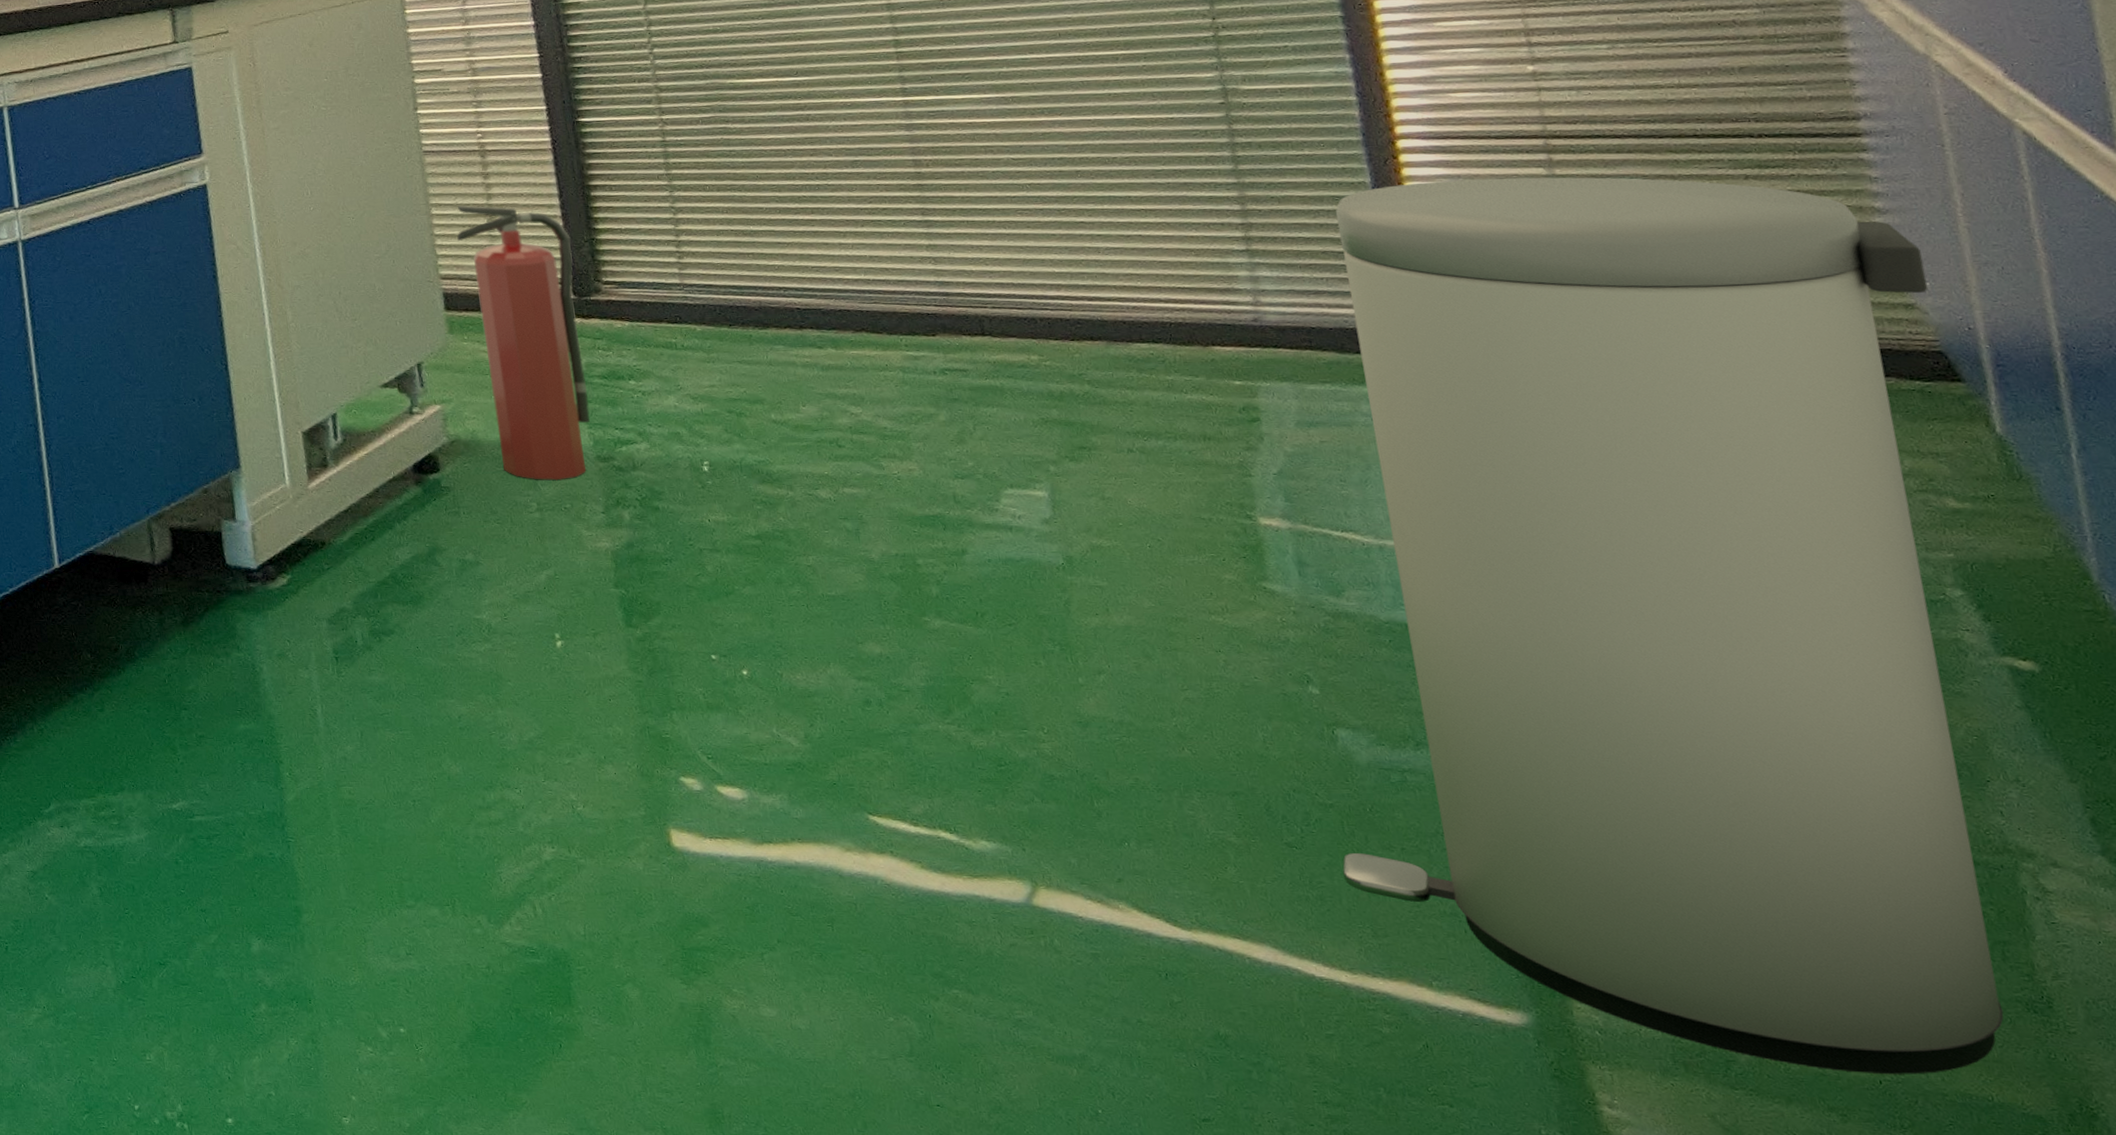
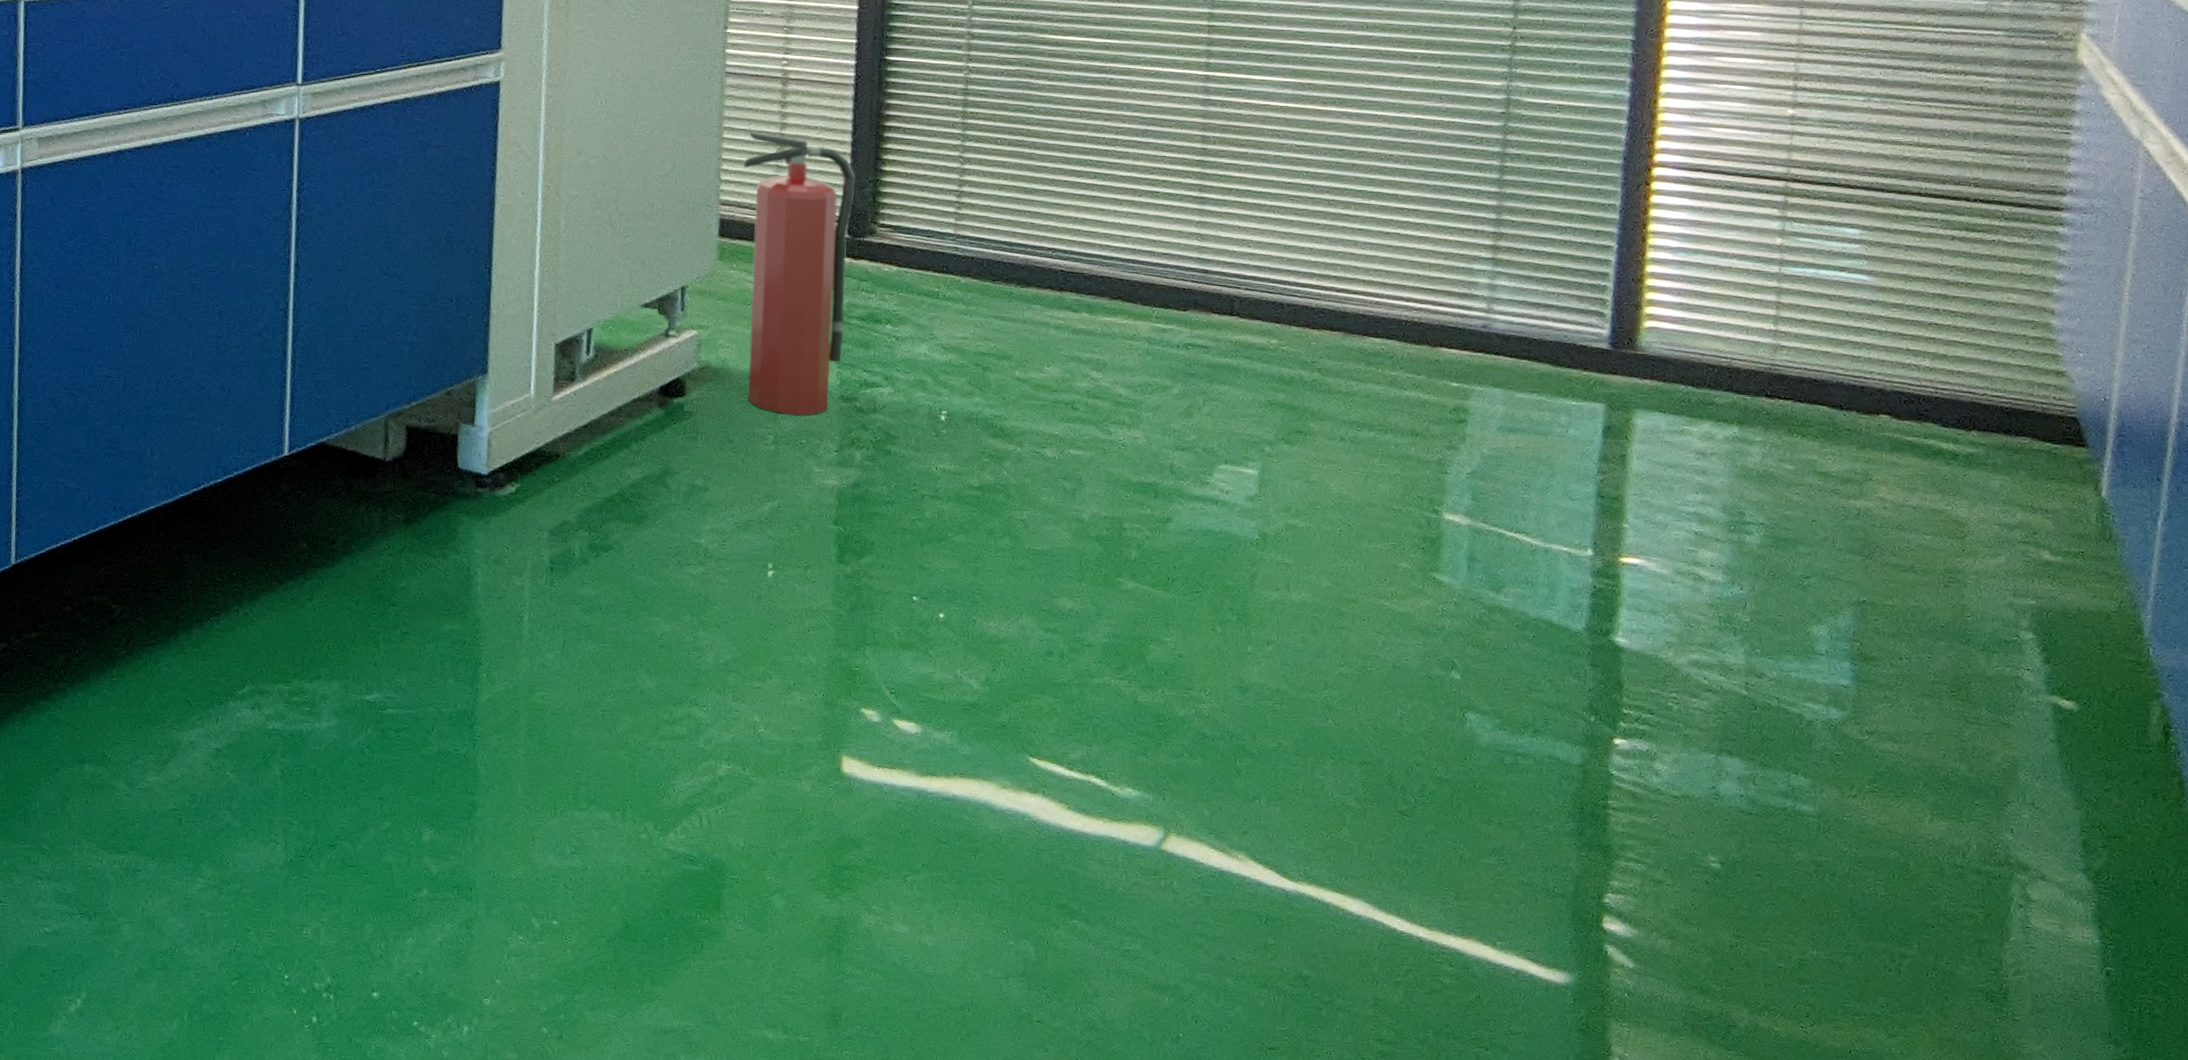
pedal bin: present [1336,177,2004,1074] -> none [1442,210,2084,1047]

